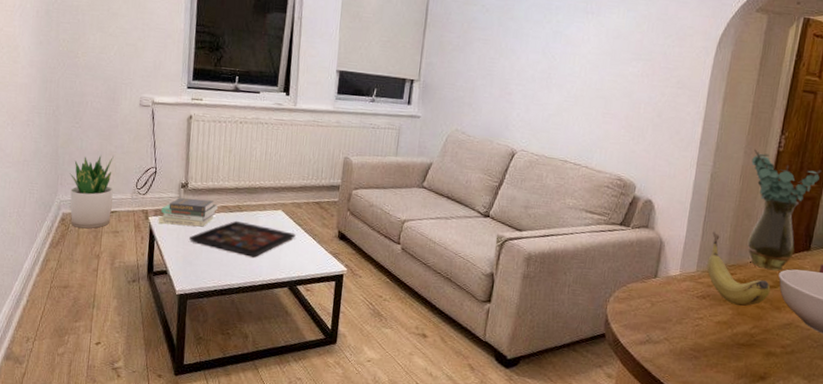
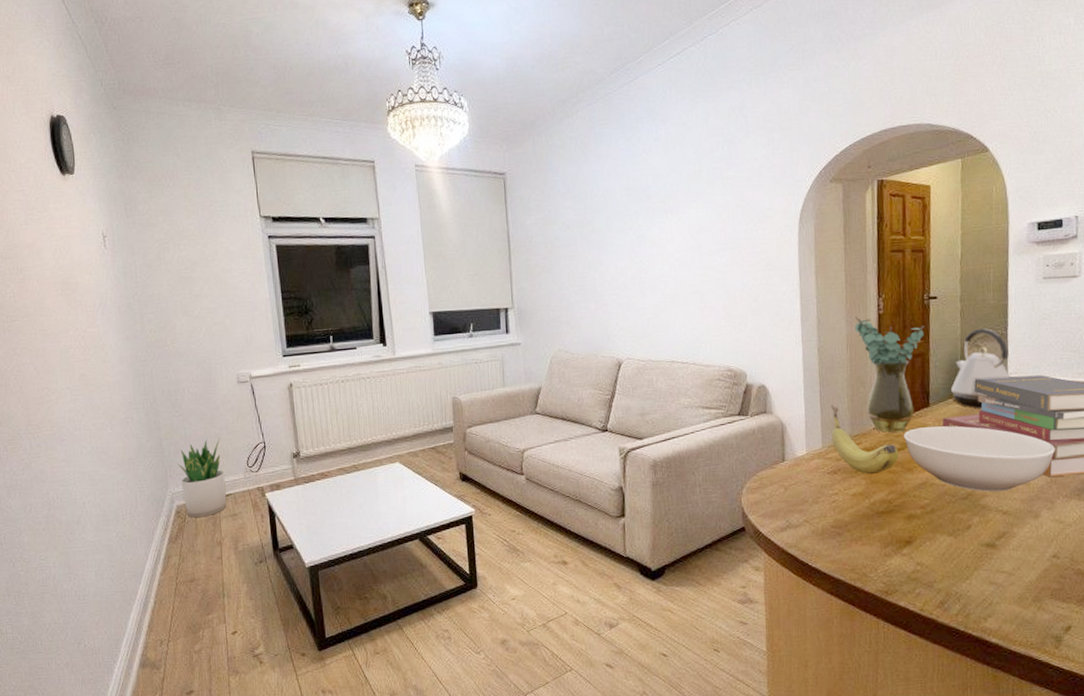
books: present [158,198,218,227] -> none [275,465,334,498]
decorative tray: present [188,220,296,257] -> none [309,481,417,515]

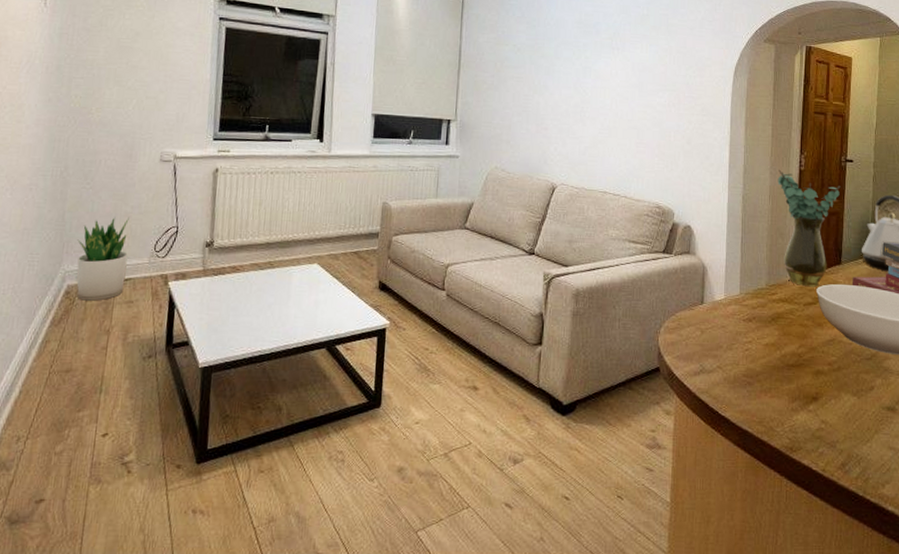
fruit: present [831,404,899,475] -> none [749,252,811,326]

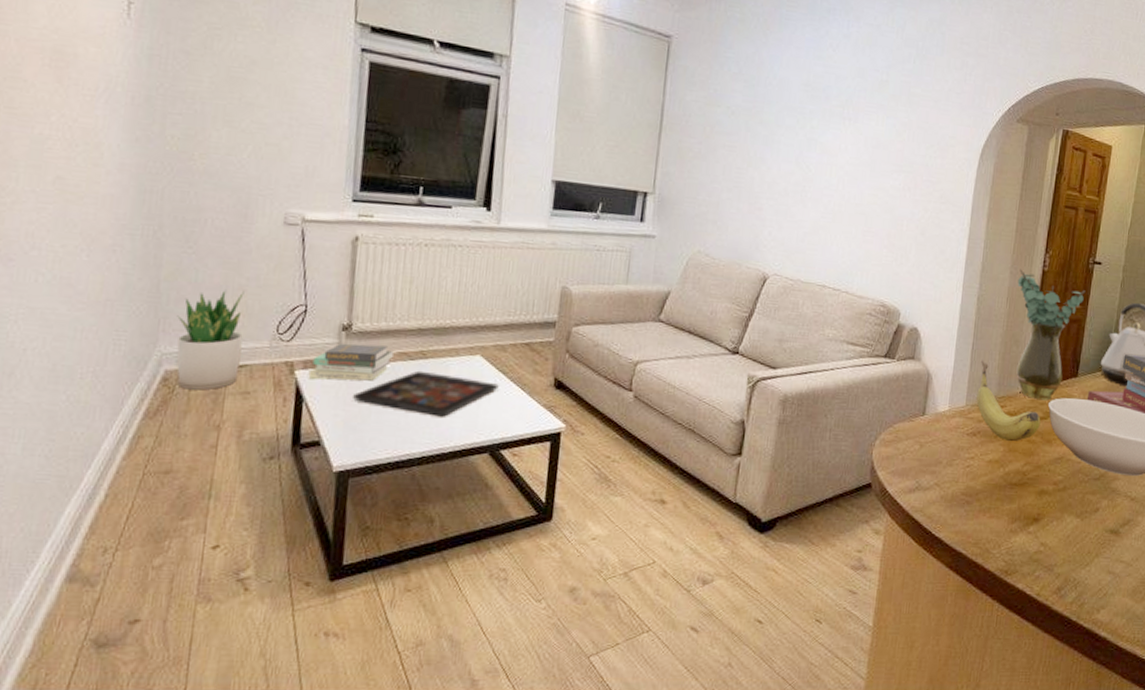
books: none [179,257,247,289] -> present [308,343,394,381]
decorative tray: none [214,278,333,318] -> present [352,370,499,417]
fruit: none [749,252,811,326] -> present [976,360,1041,442]

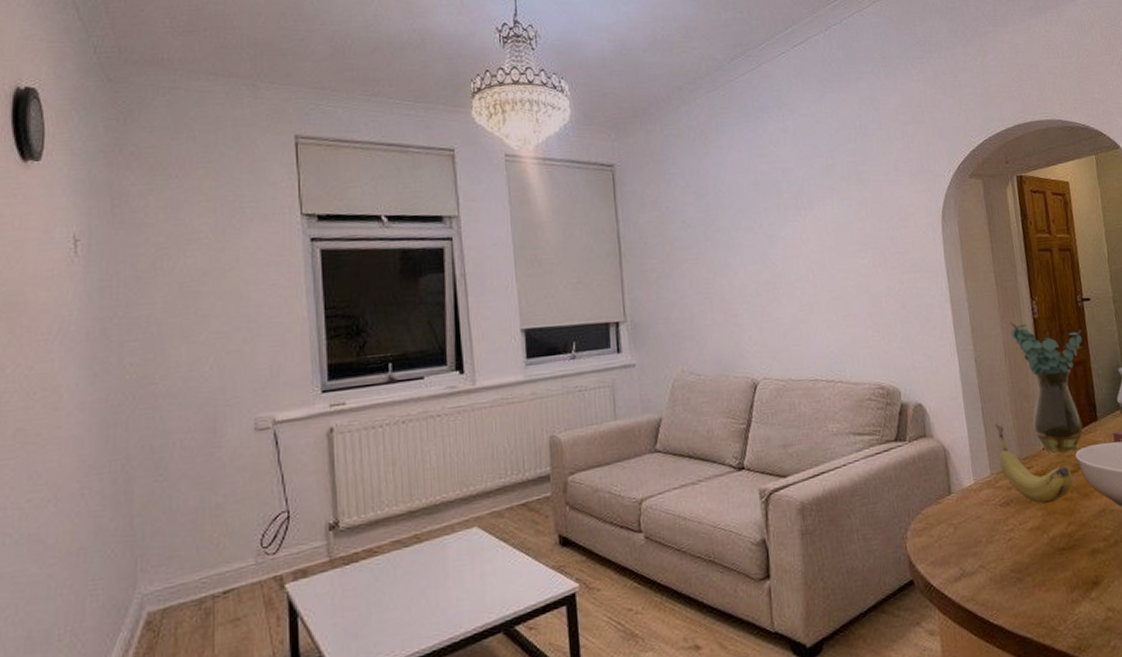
planter: present [176,290,244,390] -> none [155,508,226,630]
books: present [308,343,394,381] -> none [299,537,386,590]
decorative tray: present [352,370,499,417] -> none [348,553,502,605]

